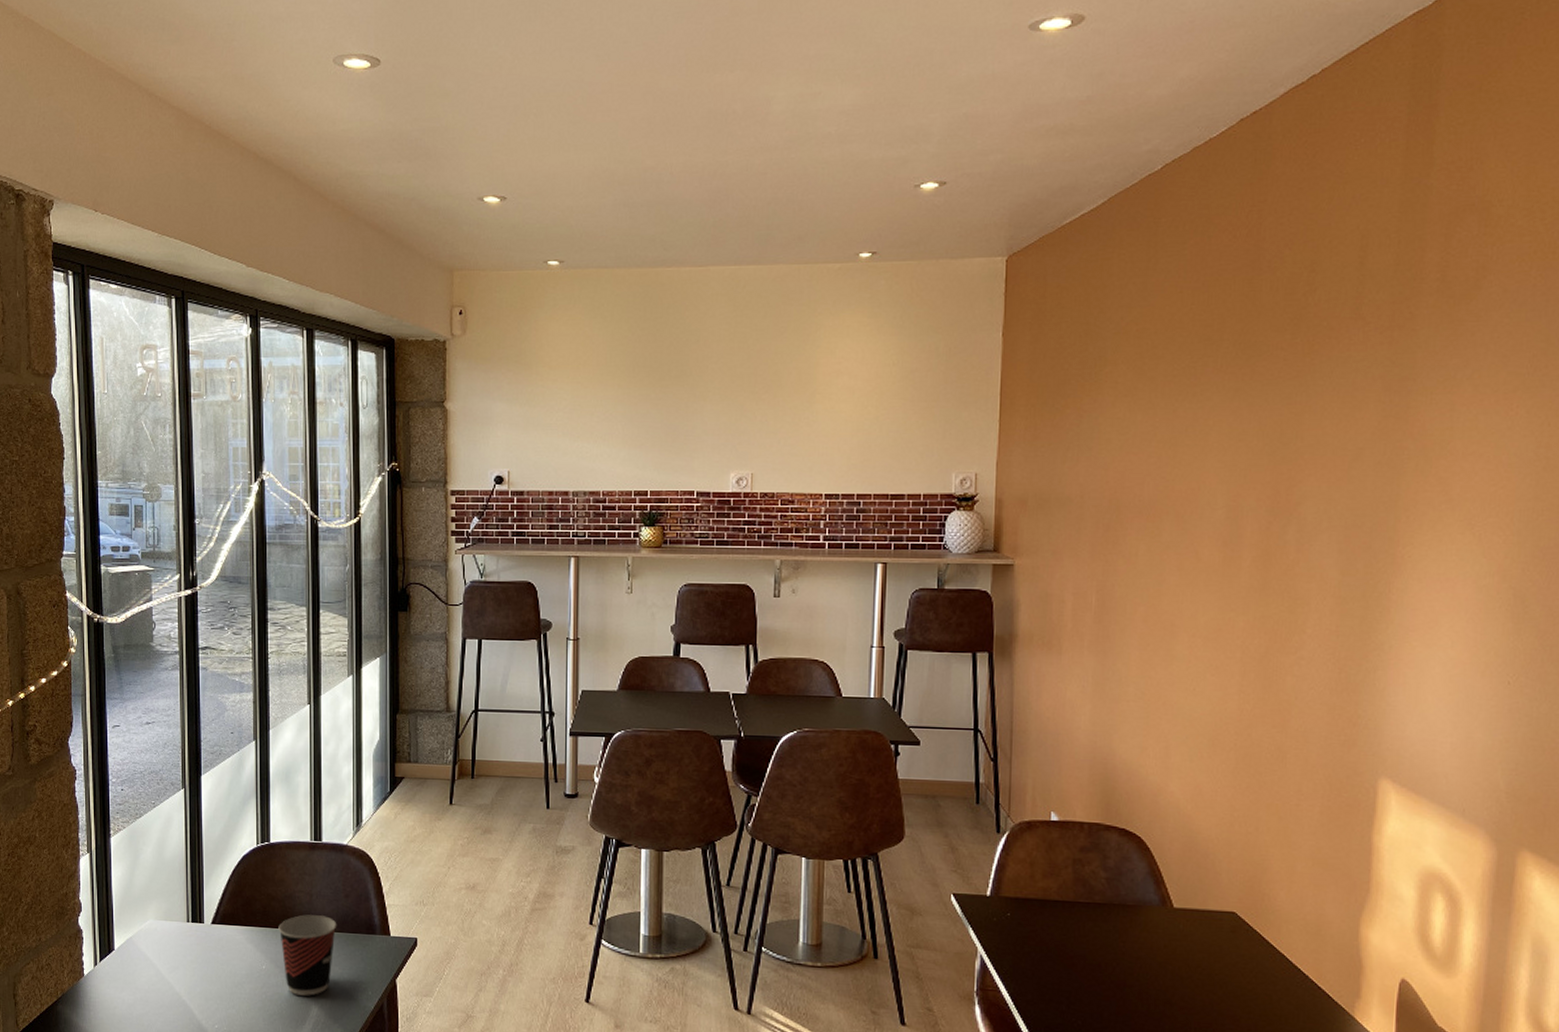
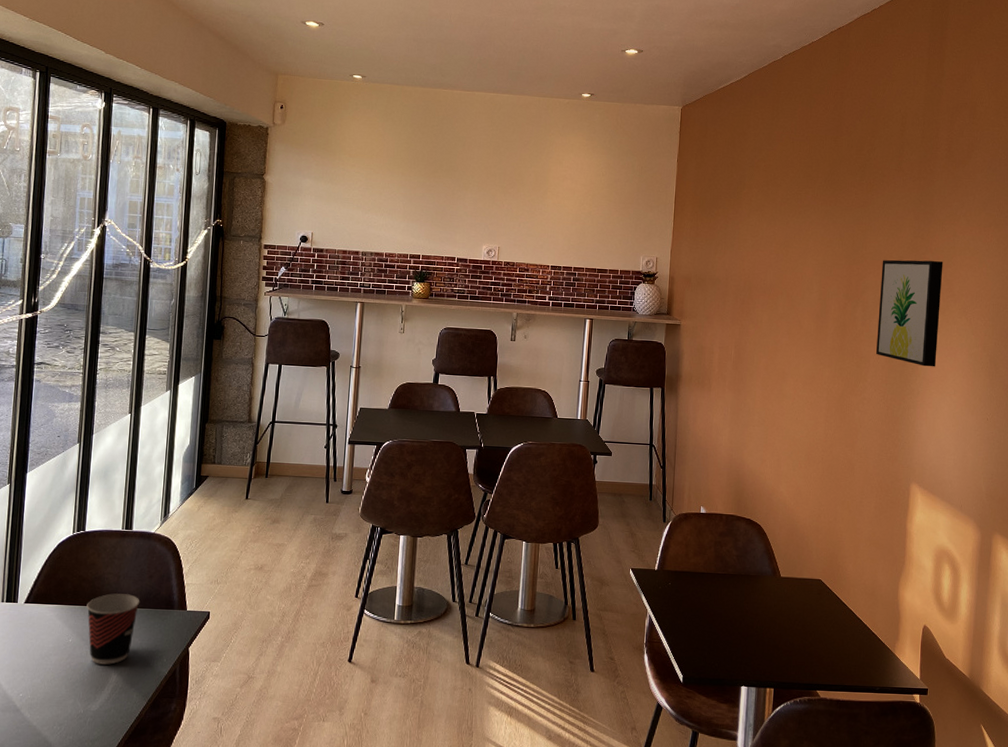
wall art: none [1320,451,1433,609] -> present [876,259,943,367]

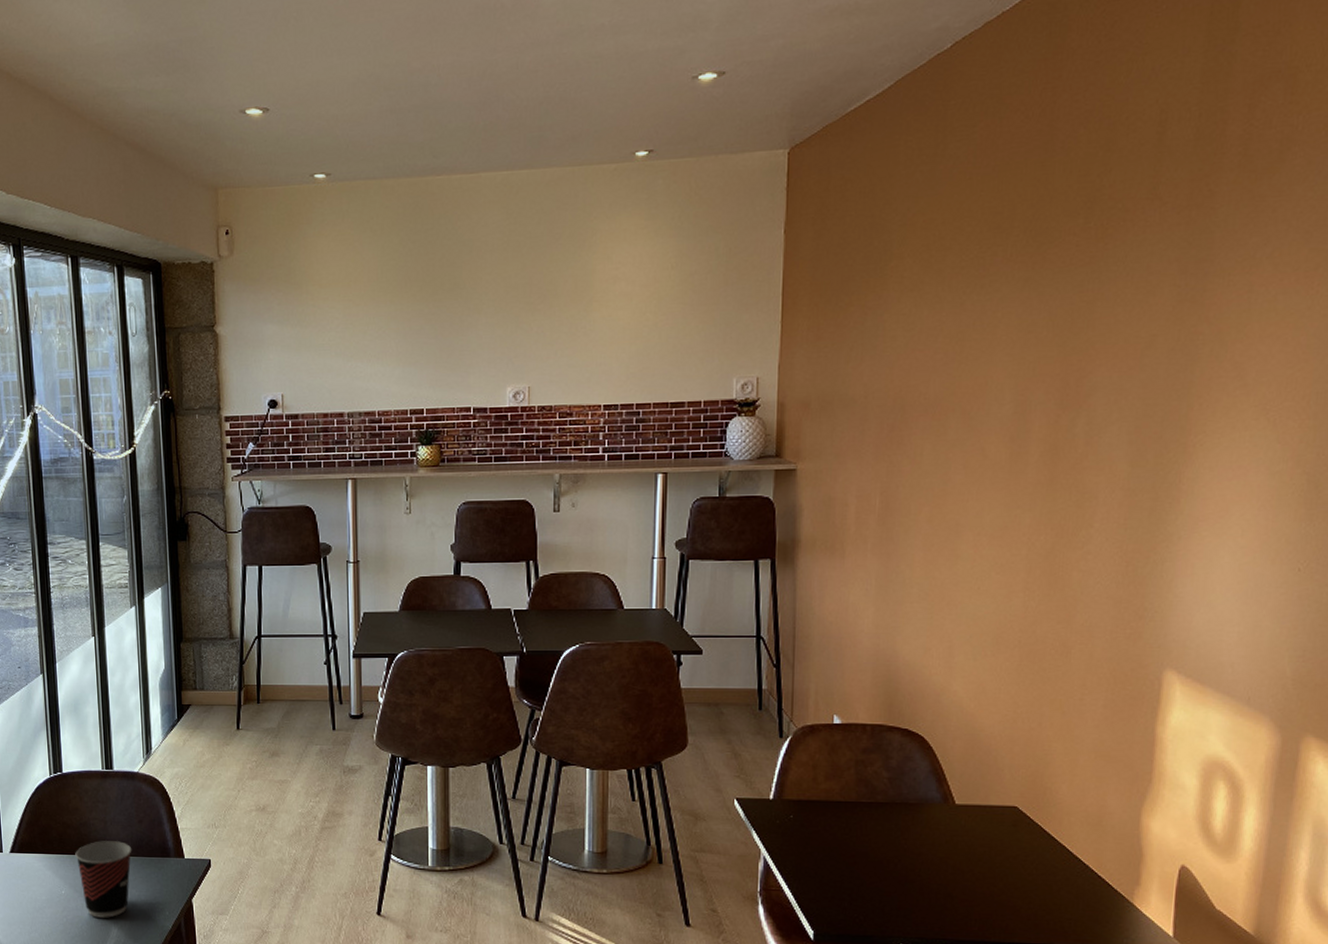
wall art: present [876,259,943,367] -> none [1109,335,1229,498]

